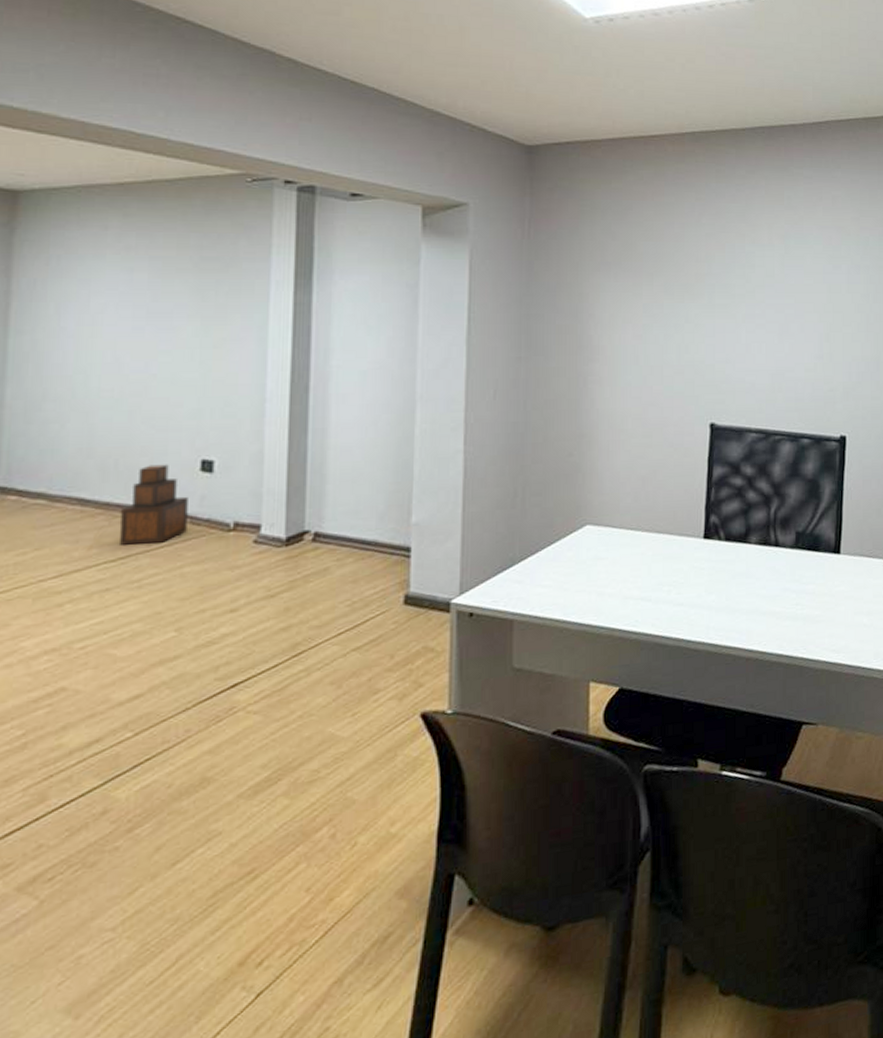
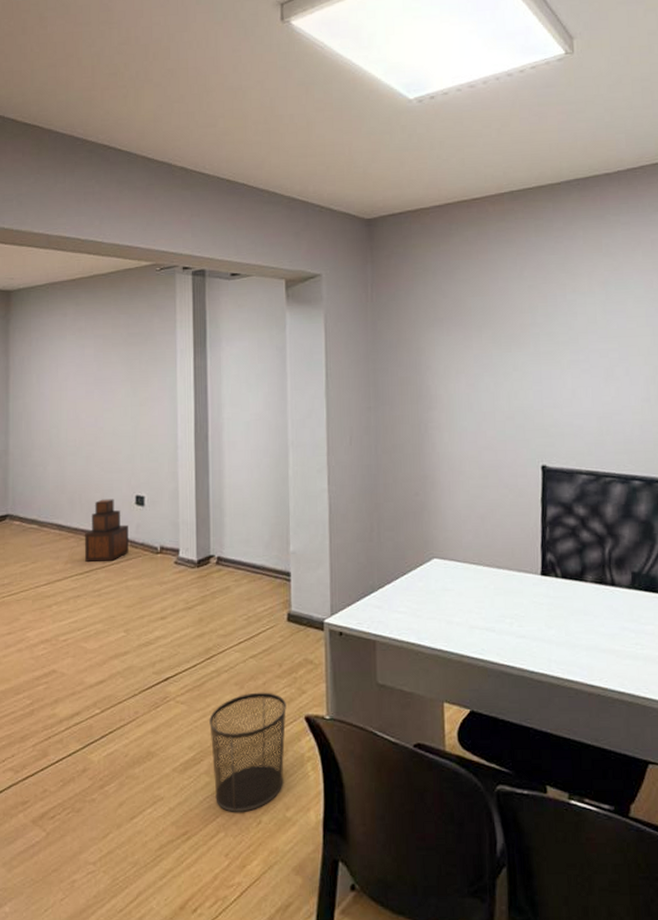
waste bin: none [292,689,397,838] -> present [209,692,286,812]

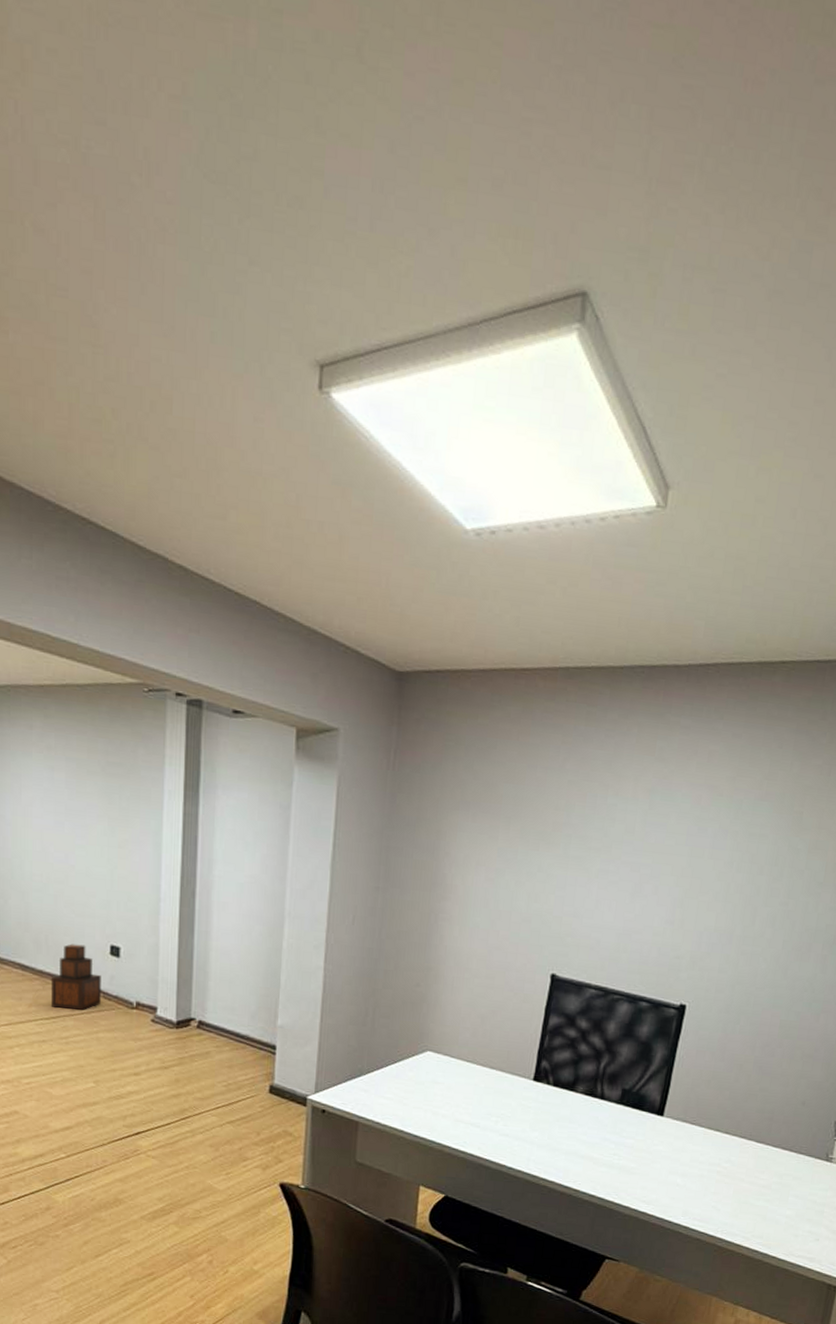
waste bin: present [209,692,286,812] -> none [181,1155,262,1262]

